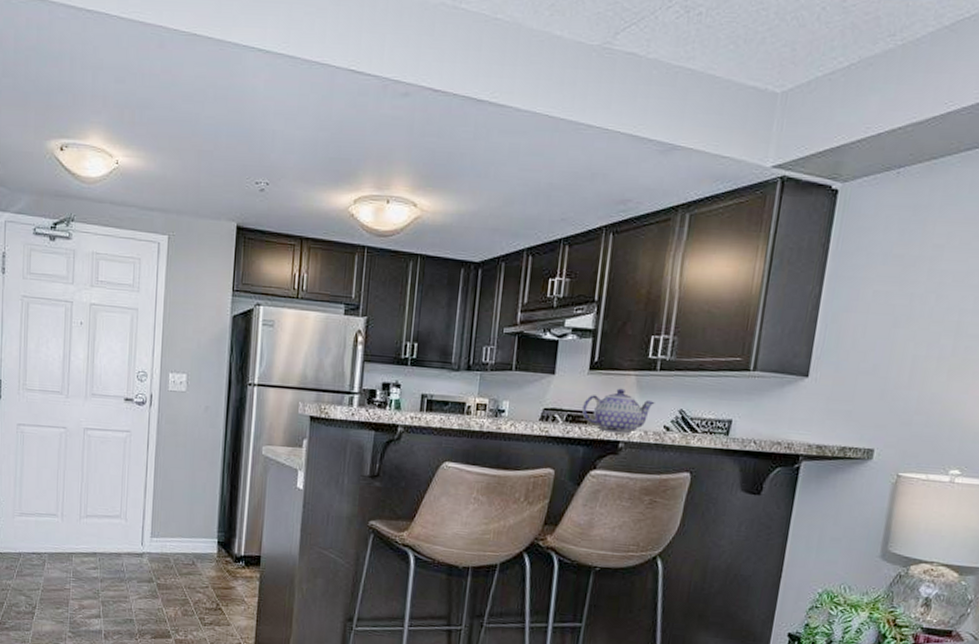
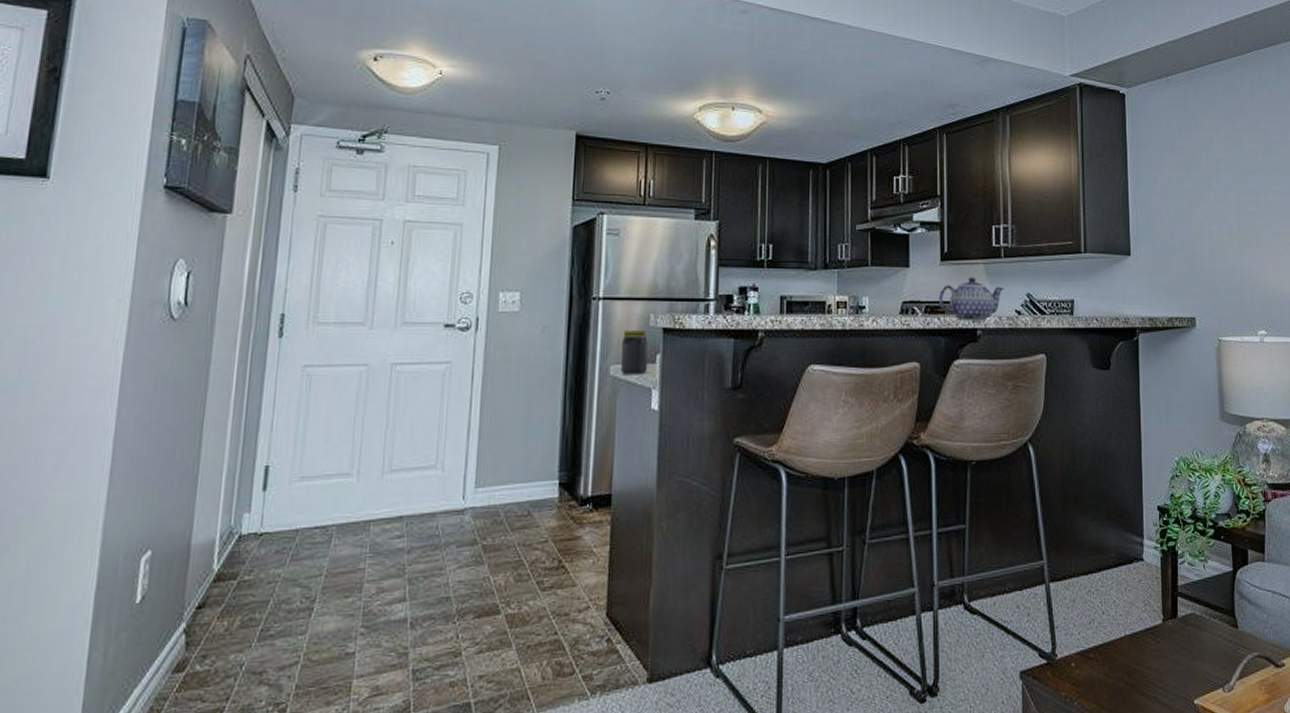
jar: none [271,415,296,457] -> present [620,330,648,375]

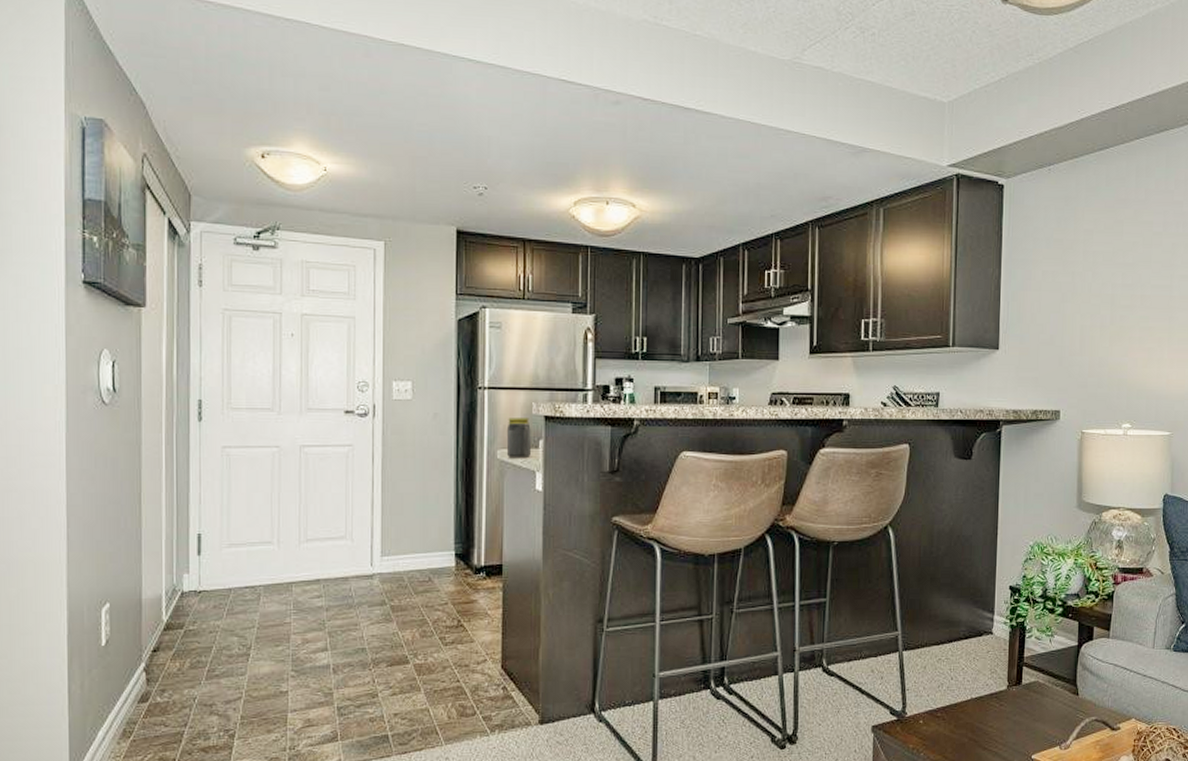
teapot: present [938,277,1004,321] -> none [806,369,871,412]

